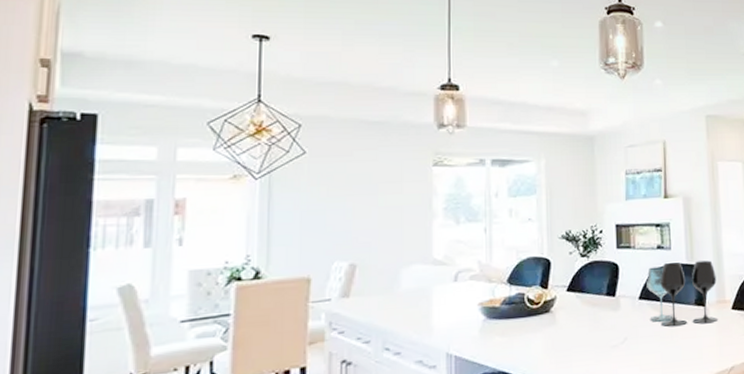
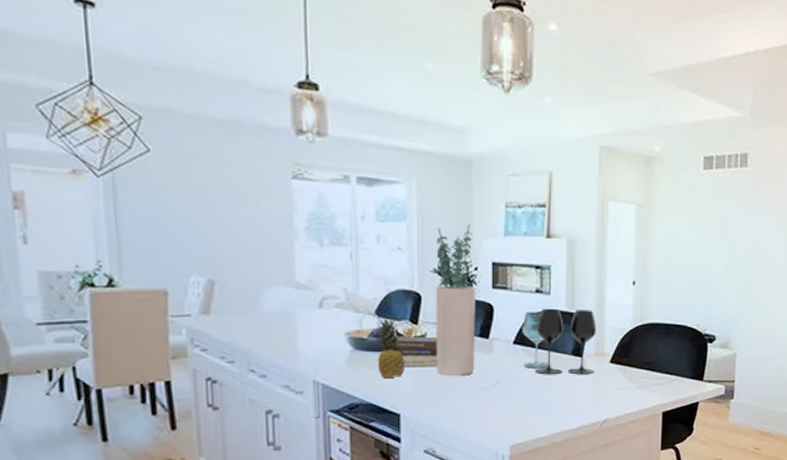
fruit: none [508,284,536,345] -> present [376,317,405,379]
books: none [526,299,567,331] -> present [395,336,437,366]
vase: none [563,193,604,337] -> present [435,225,476,376]

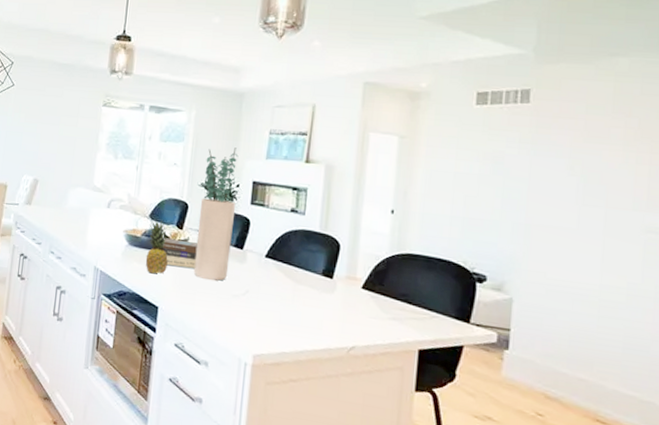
wine glass: present [522,312,548,368] -> none [273,229,298,285]
wine glass: present [534,308,597,375] -> none [283,227,350,298]

